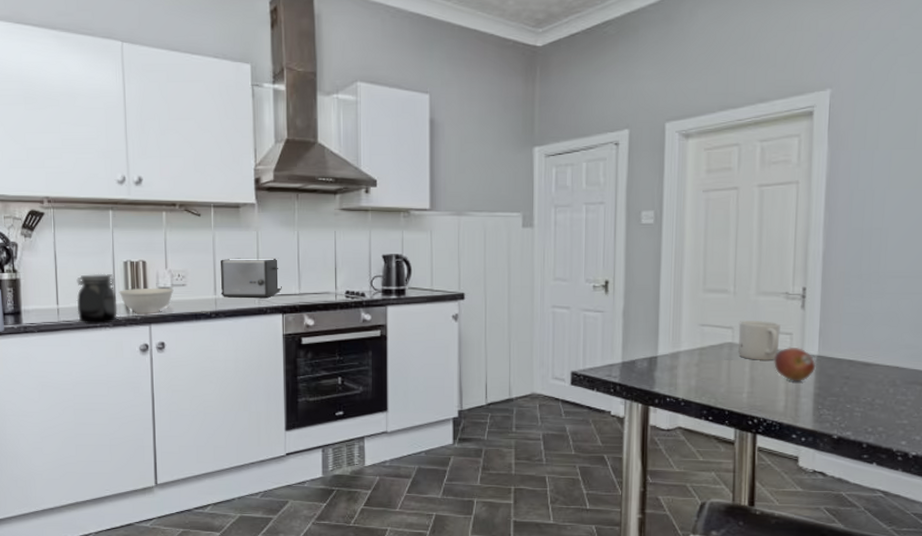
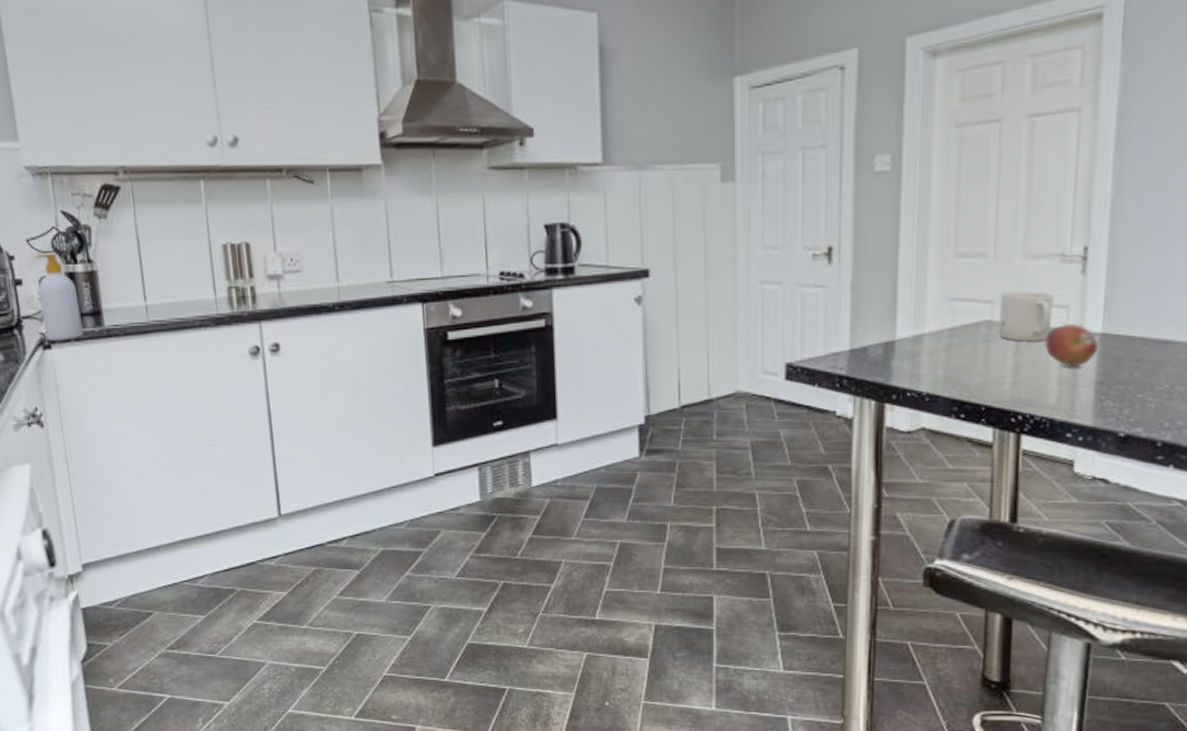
jar: present [76,273,117,326] -> none [166,260,219,325]
bowl: present [119,288,174,314] -> none [219,276,286,310]
toaster: present [221,258,282,299] -> none [342,233,420,285]

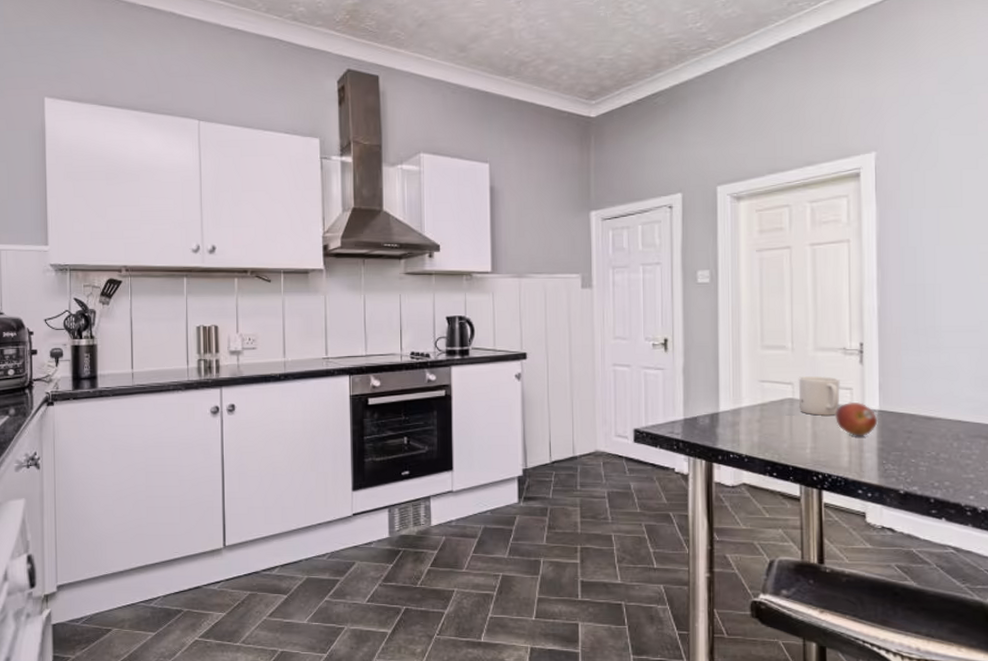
soap bottle: present [36,254,84,341] -> none [49,331,80,399]

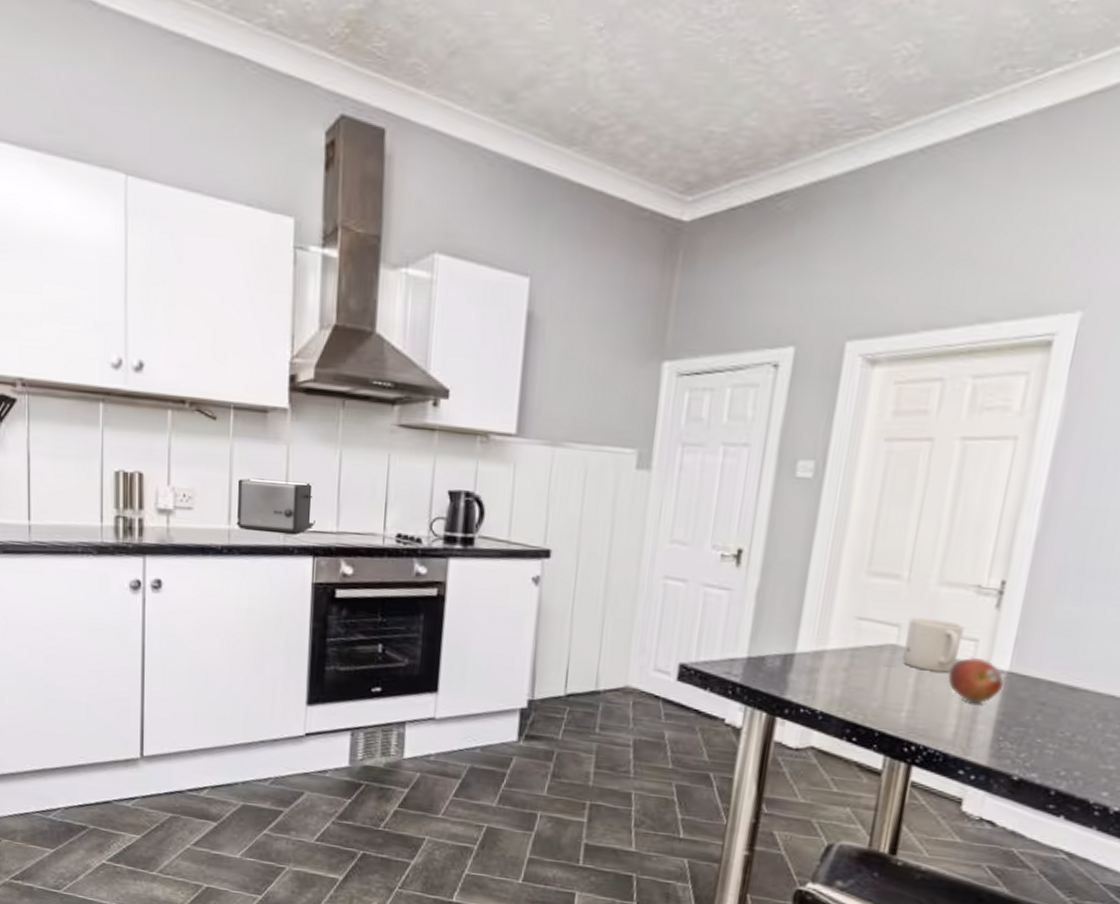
toaster: none [290,321,349,361] -> present [237,478,315,535]

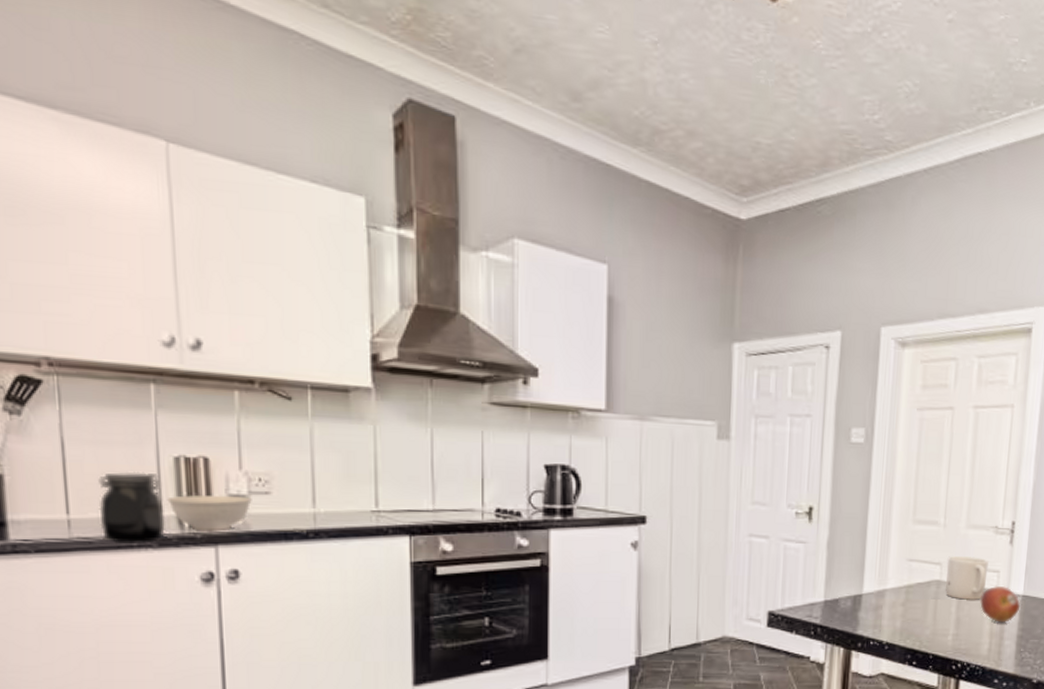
jar: none [53,483,104,551] -> present [98,471,165,545]
bowl: none [107,507,177,543] -> present [167,494,252,532]
toaster: present [237,478,315,535] -> none [322,459,409,515]

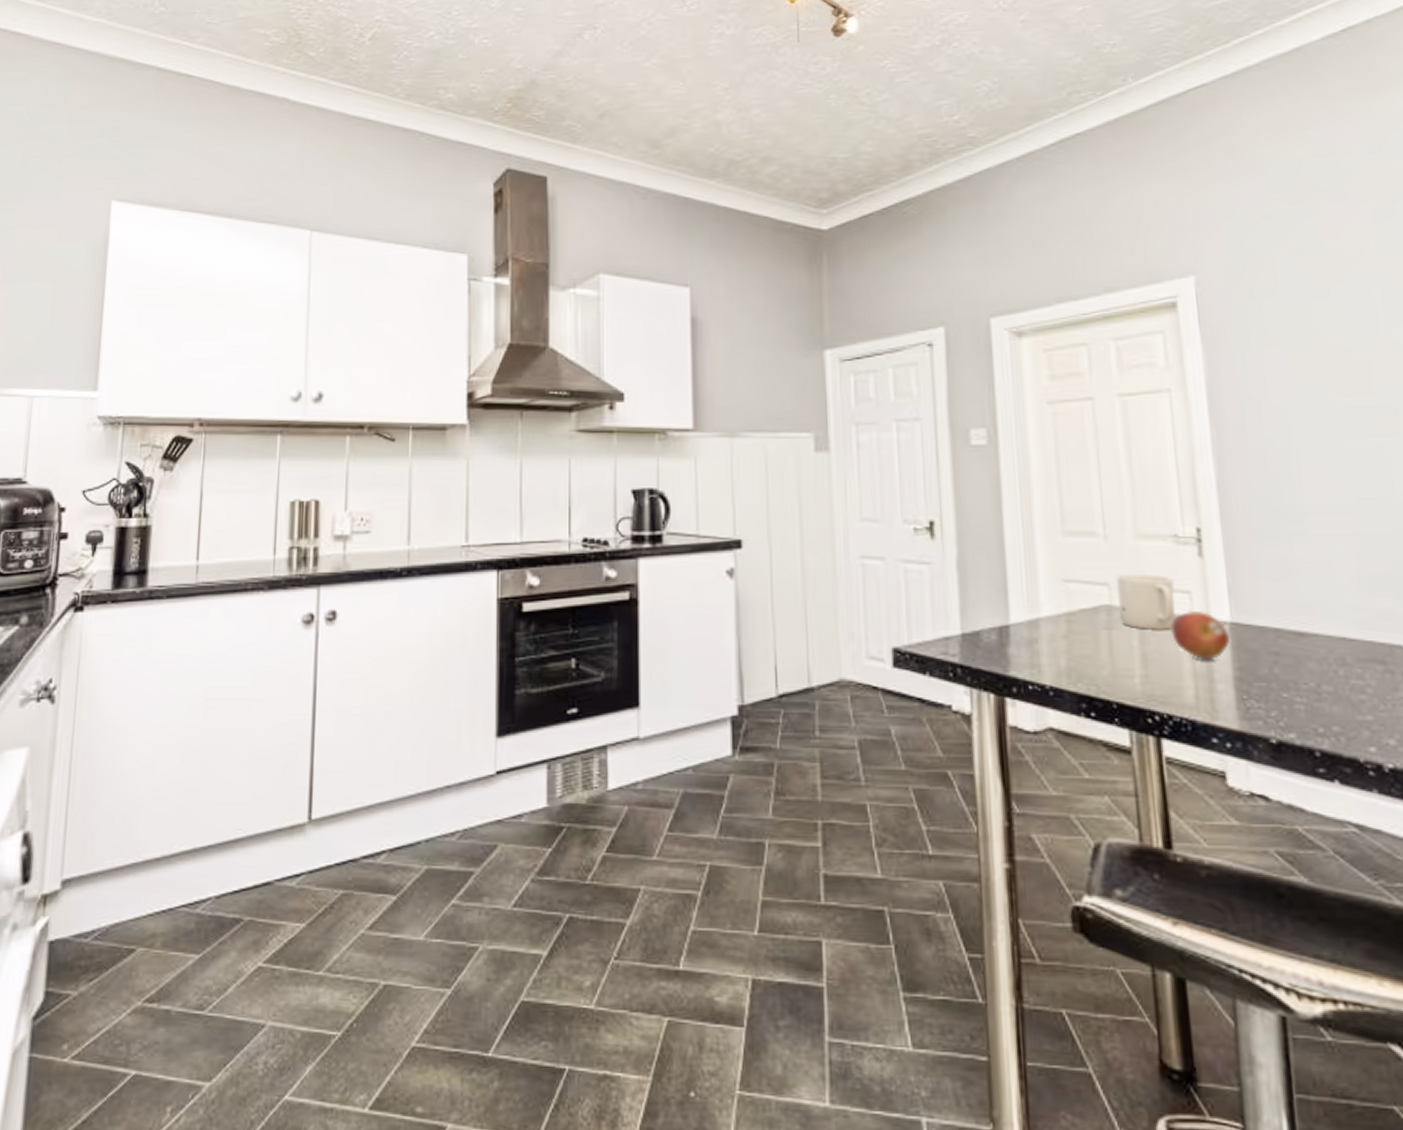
jar: present [98,471,165,545] -> none [222,517,277,588]
bowl: present [167,494,252,532] -> none [280,536,354,573]

